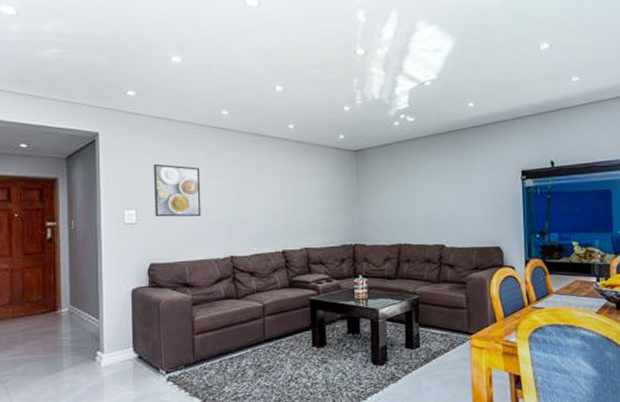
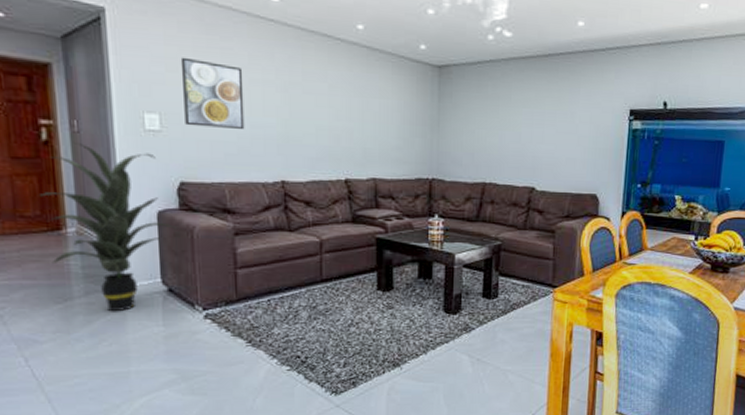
indoor plant: none [43,238,146,380] -> present [40,143,177,312]

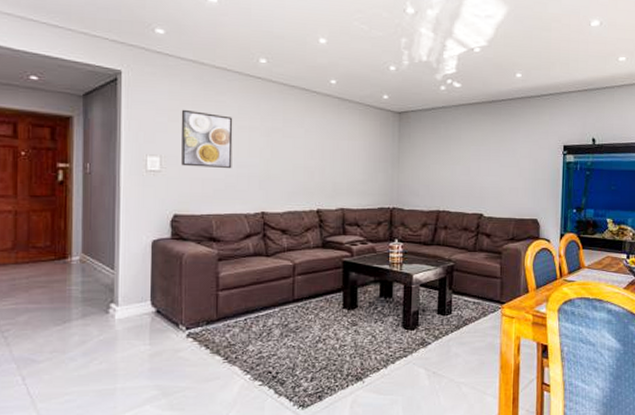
indoor plant: present [40,143,177,312] -> none [52,183,168,333]

